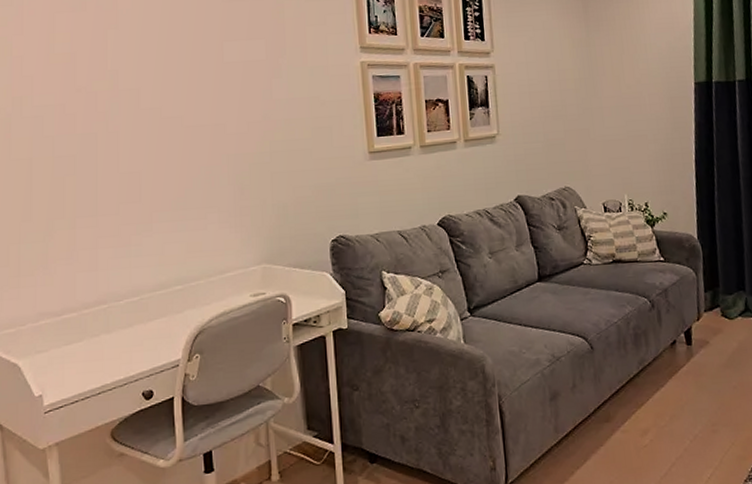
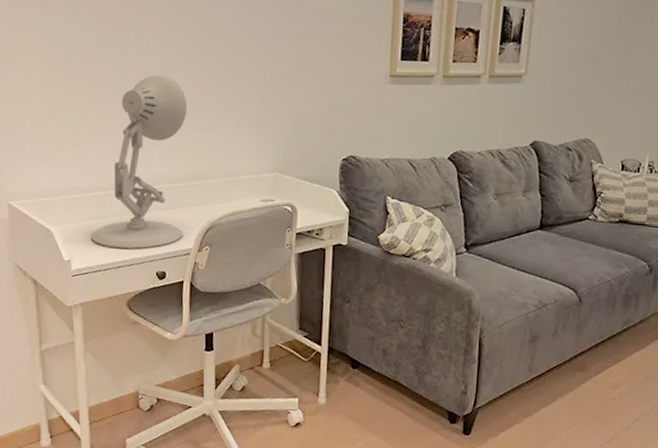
desk lamp: none [64,182,170,374] -> present [90,75,188,250]

